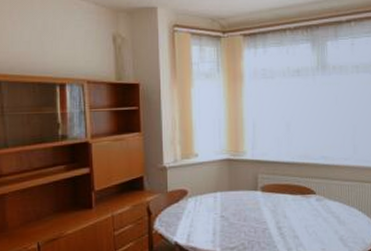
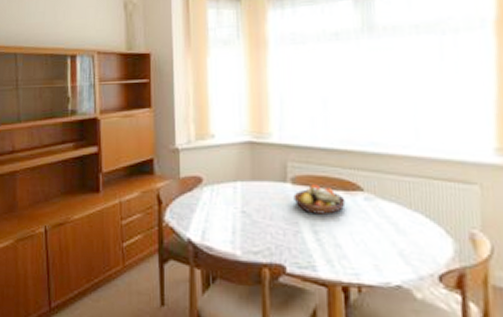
fruit bowl: none [263,191,302,214] -> present [293,184,346,215]

